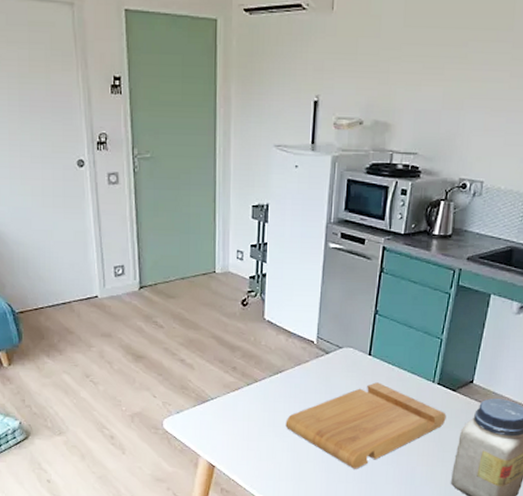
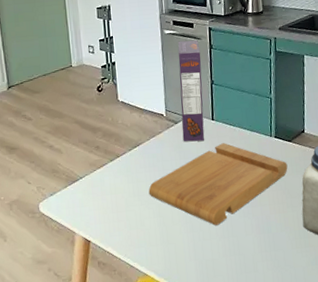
cereal box: none [332,258,369,377] -> present [177,40,205,142]

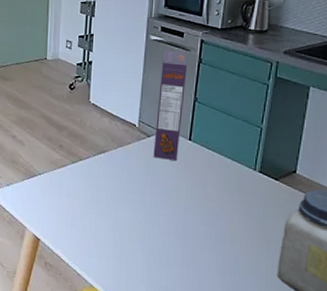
cutting board: present [148,143,288,226] -> none [108,167,270,253]

